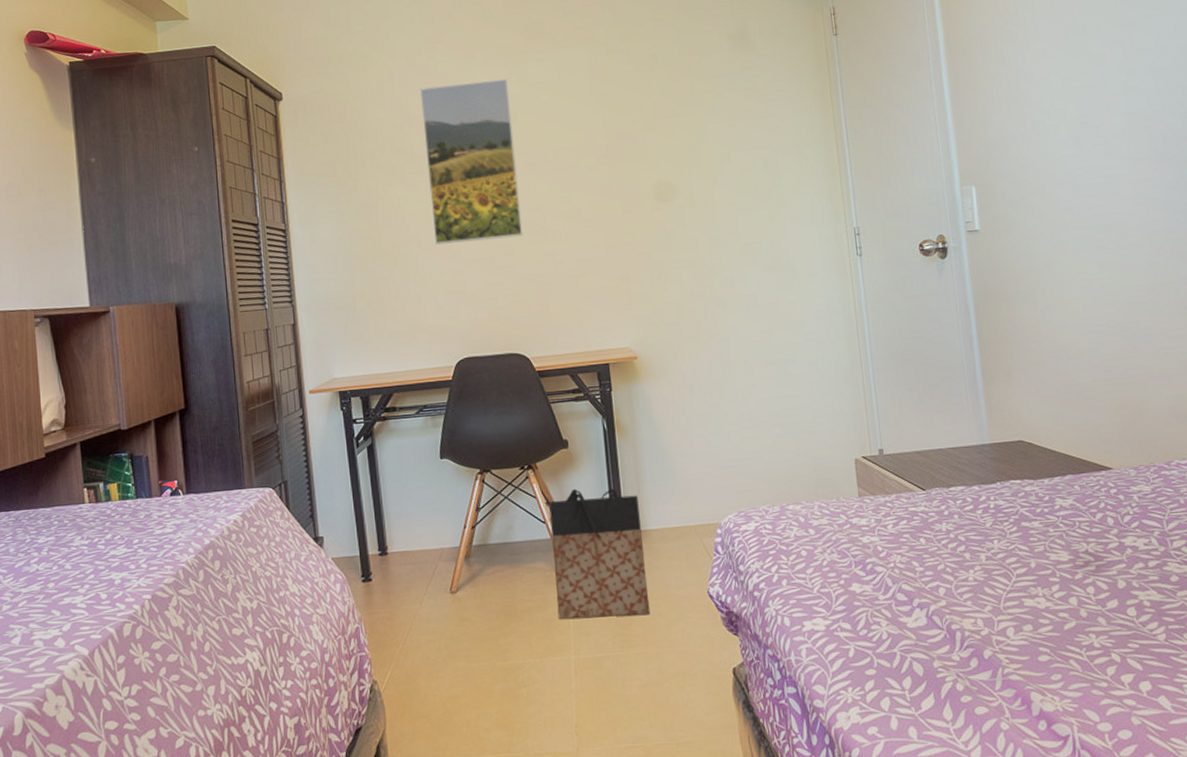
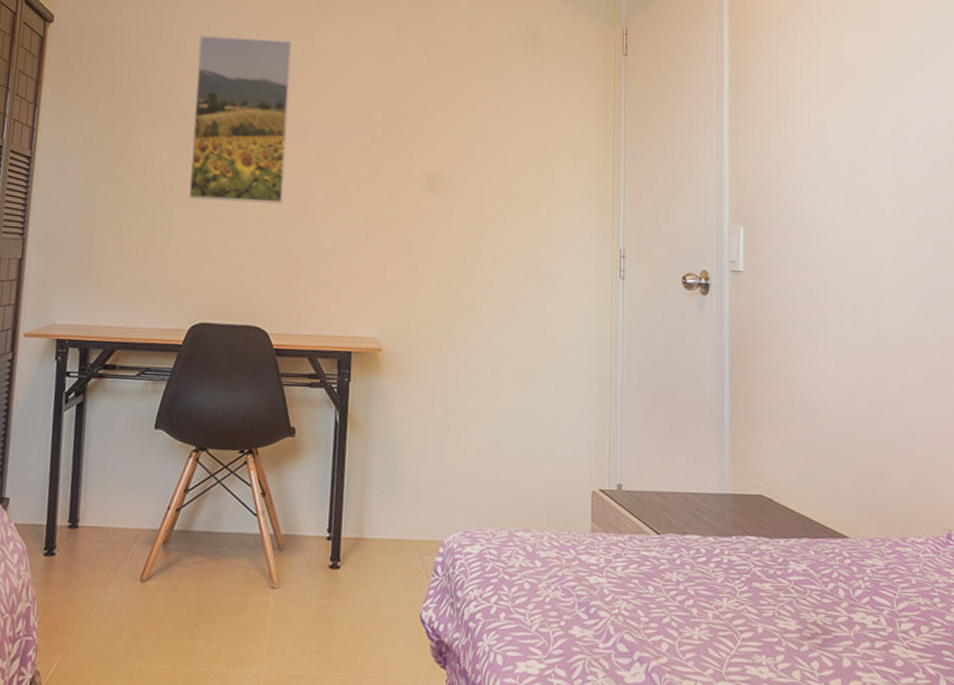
bag: present [549,489,651,619] -> none [254,483,361,634]

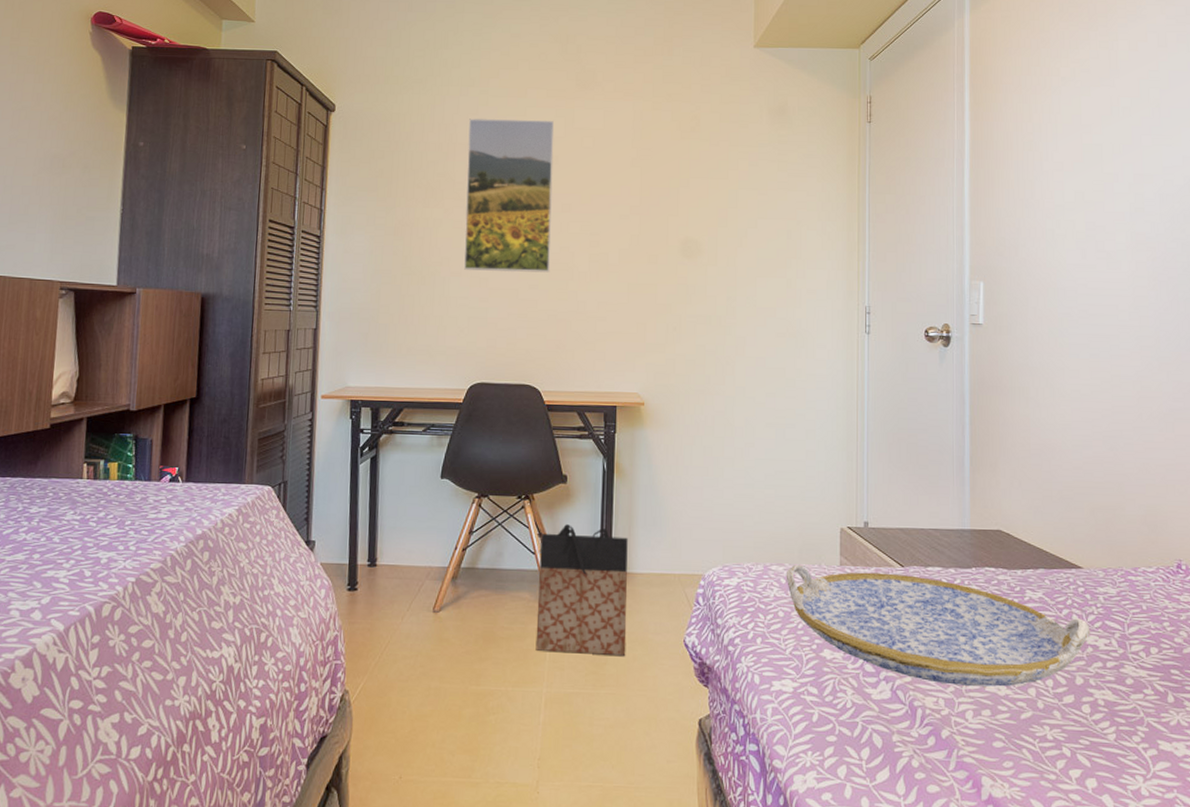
bag: none [254,483,361,634] -> present [535,524,628,657]
serving tray: none [532,530,858,669] -> present [786,564,1091,687]

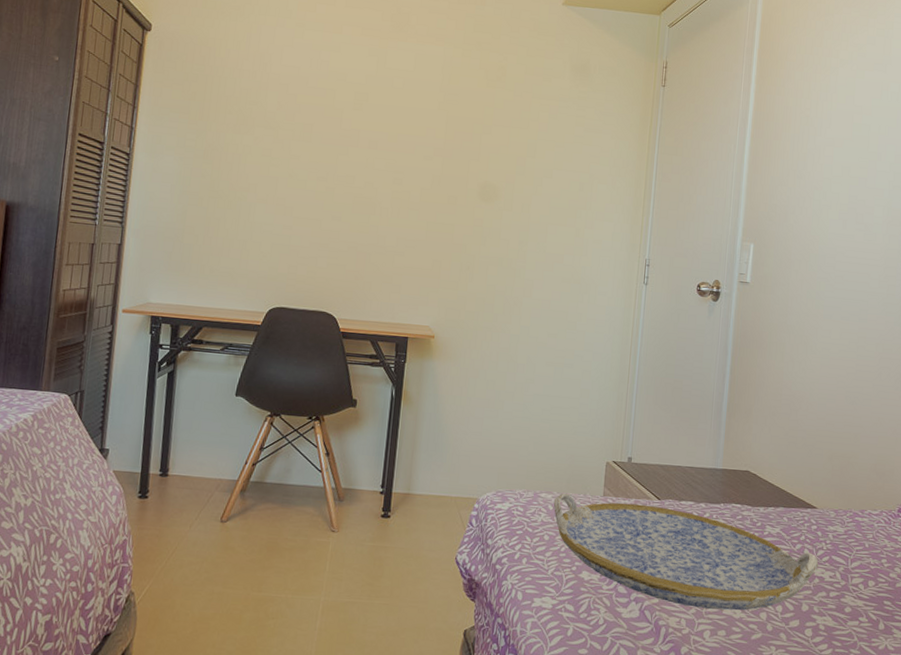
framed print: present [464,119,554,273] -> none [270,50,367,206]
bag: present [535,524,628,657] -> none [316,446,410,571]

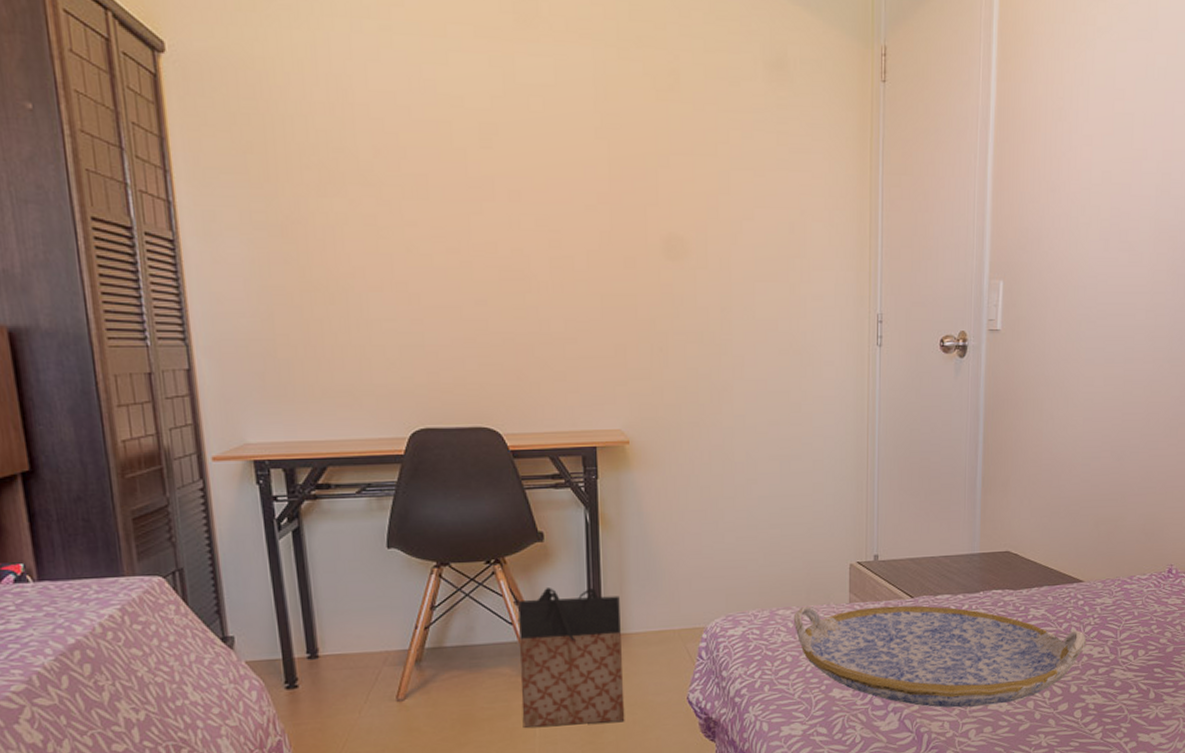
bag: none [316,446,410,571] -> present [518,588,625,728]

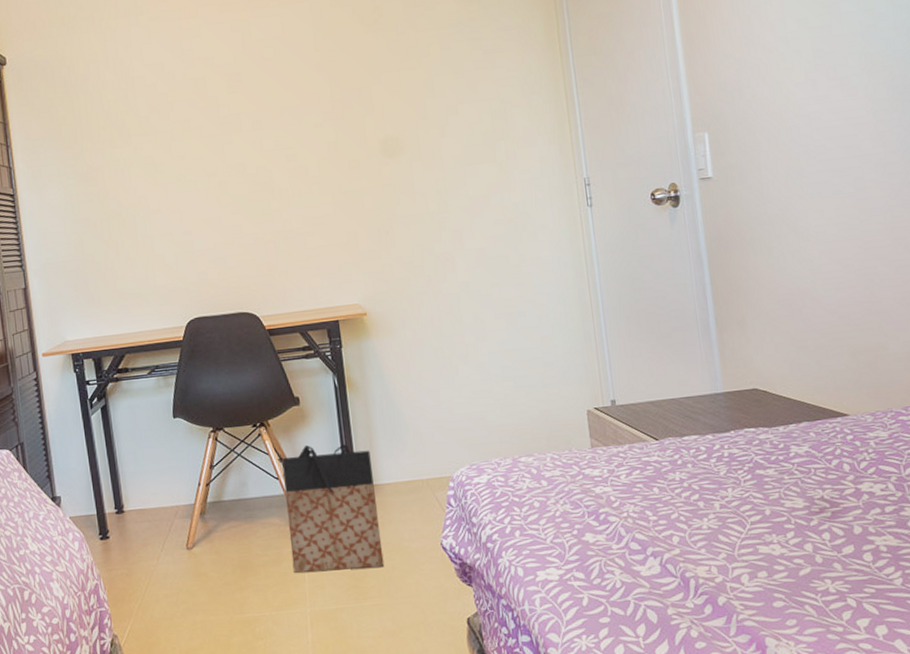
serving tray: present [793,605,1087,708] -> none [536,447,865,552]

